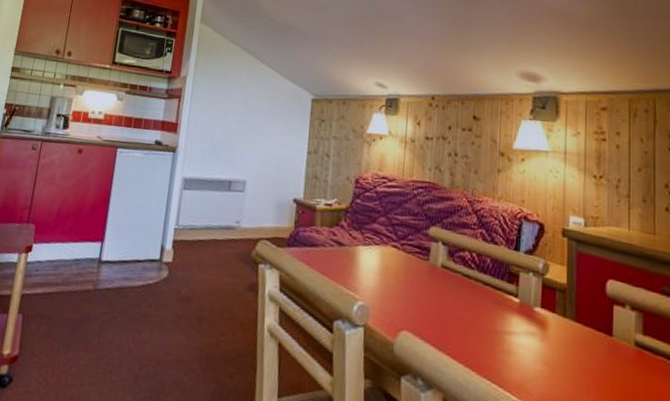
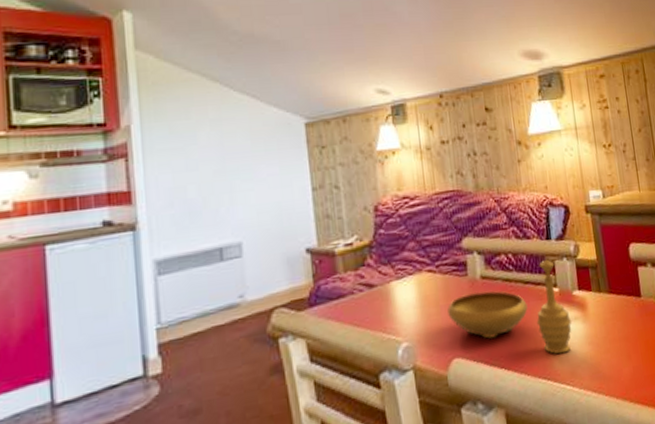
decorative bowl: none [404,268,529,364] -> present [447,259,572,355]

